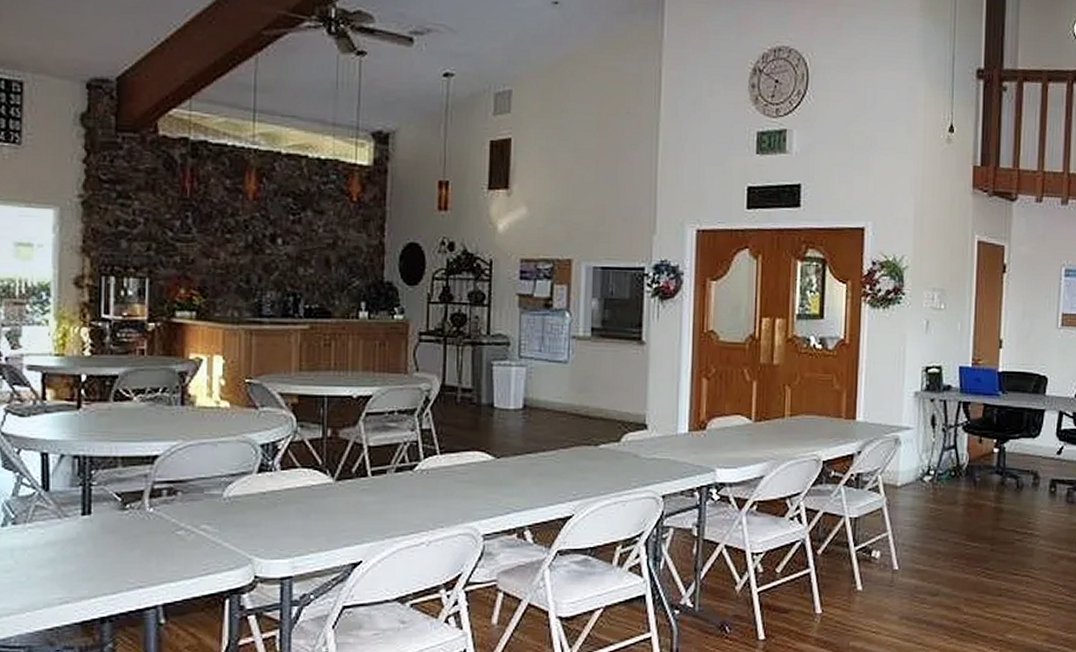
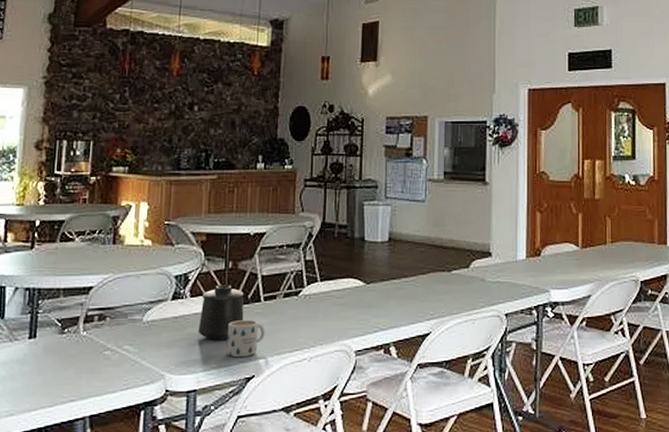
mug: none [291,456,348,521] -> present [198,285,244,341]
mug: none [327,498,374,540] -> present [226,320,265,358]

